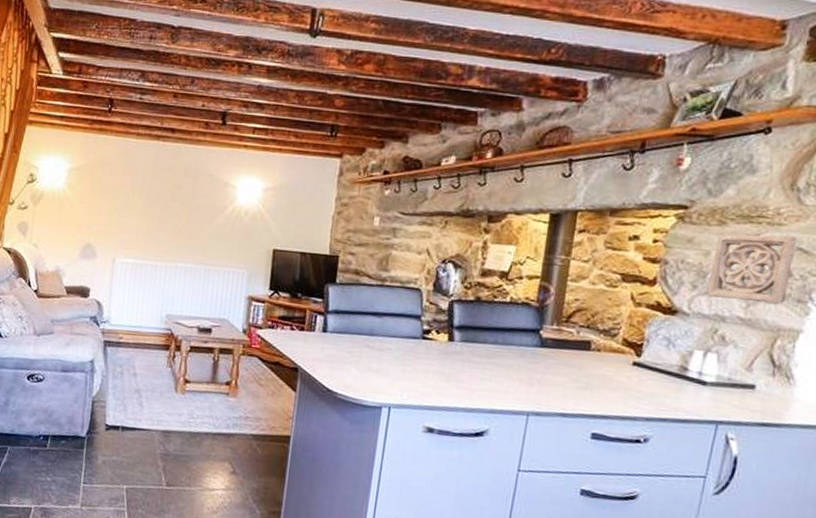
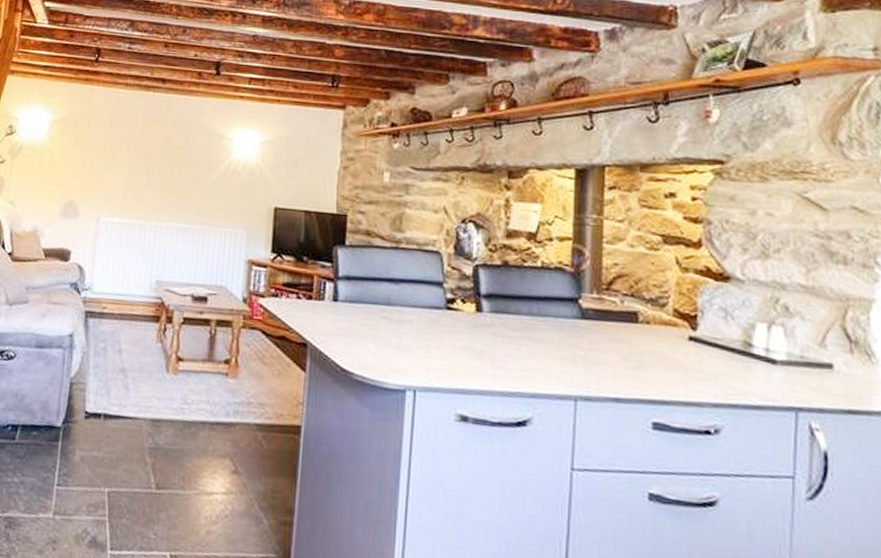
wall ornament: present [707,234,798,305] -> none [759,191,850,270]

